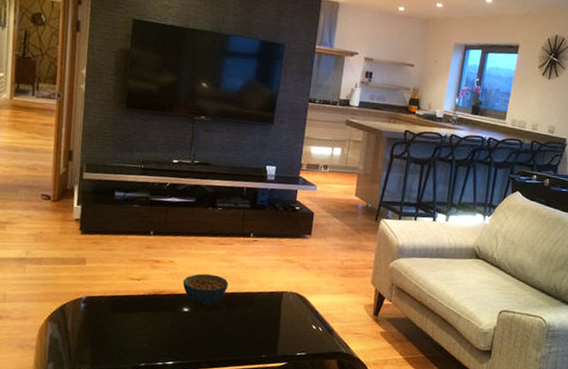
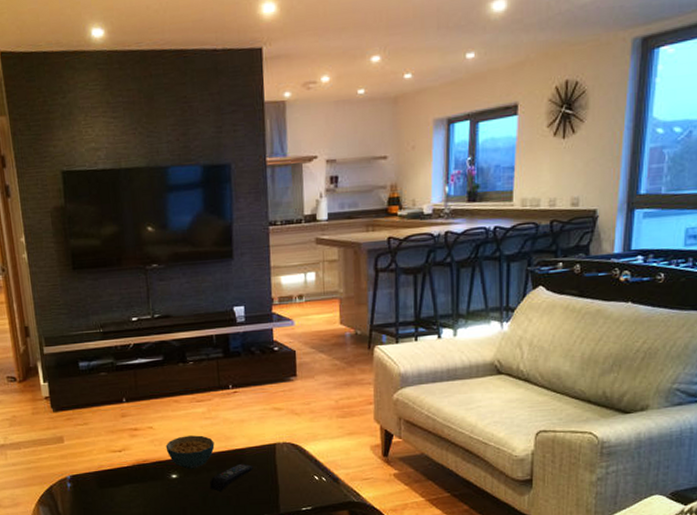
remote control: none [217,305,260,329] -> present [210,463,253,491]

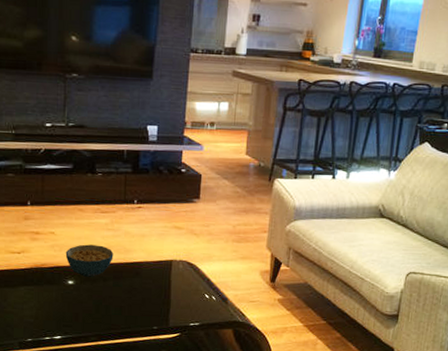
remote control: present [210,463,253,491] -> none [105,276,149,301]

